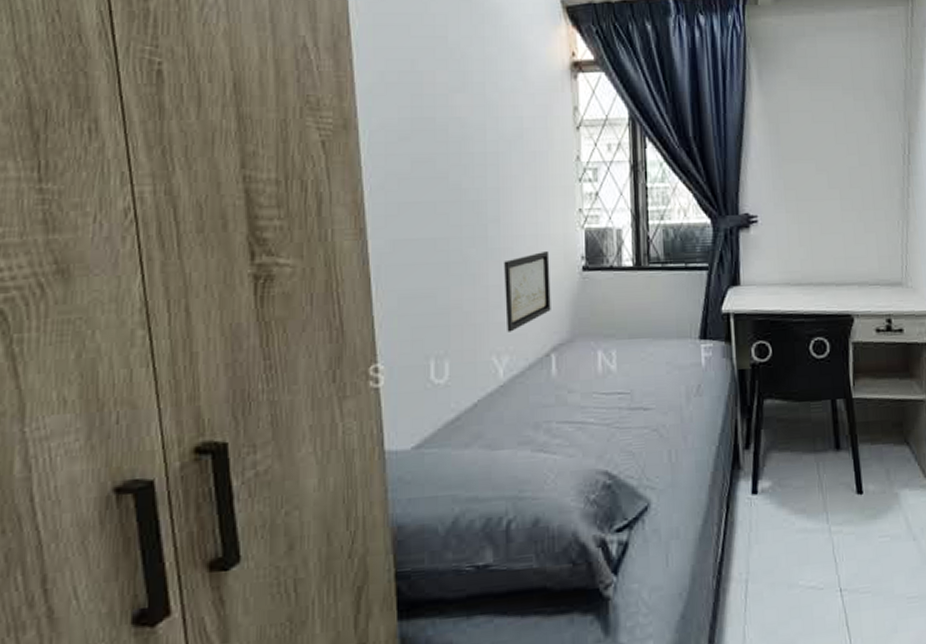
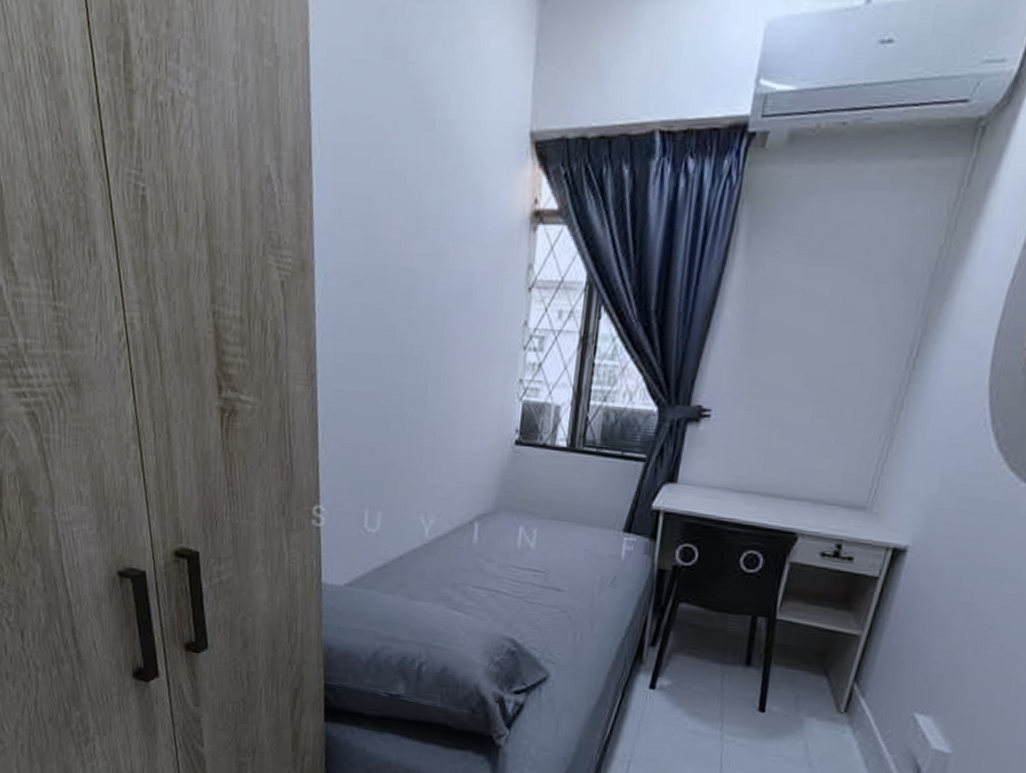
wall art: present [504,250,551,332] -> none [436,419,485,495]

